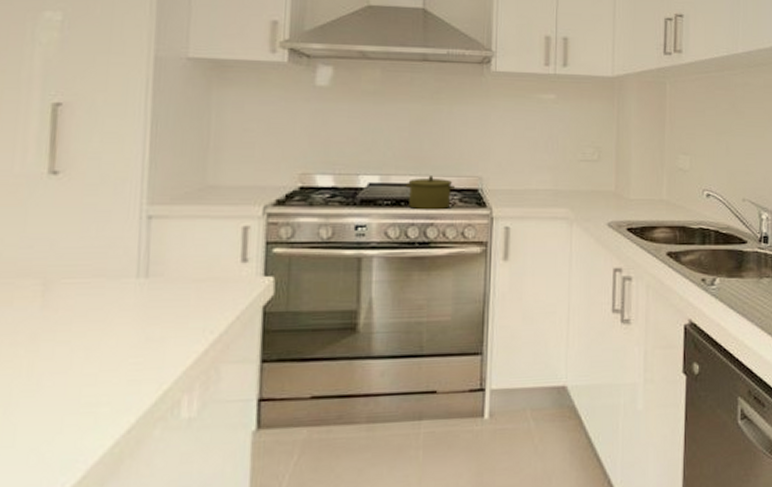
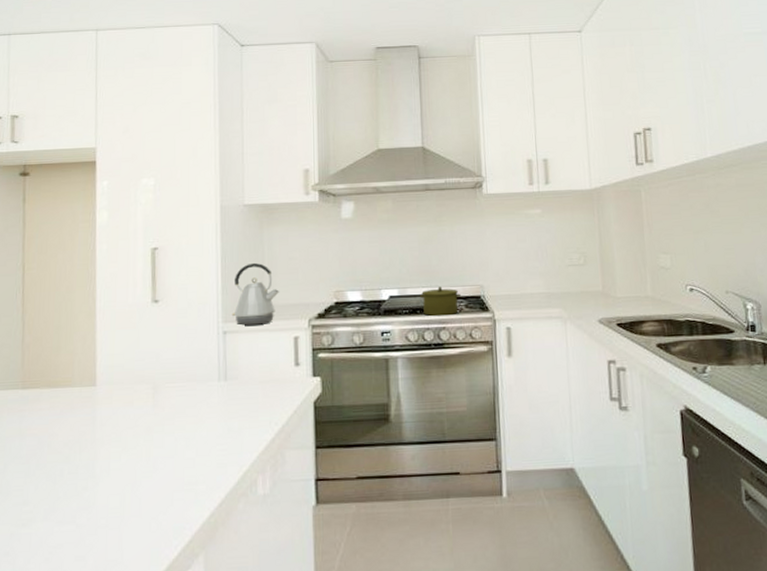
kettle: none [161,131,229,211] -> present [232,262,280,327]

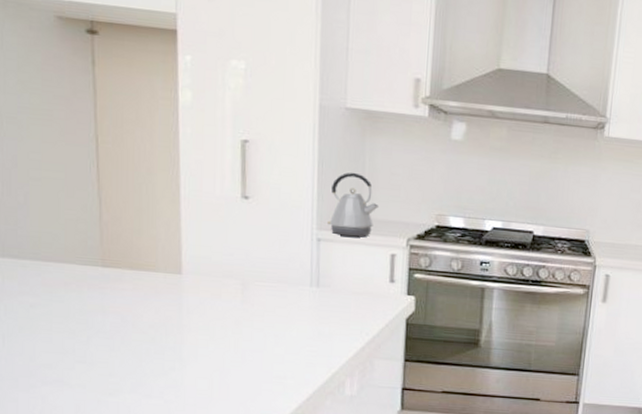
cooking pot: present [419,287,462,317] -> none [523,225,566,256]

